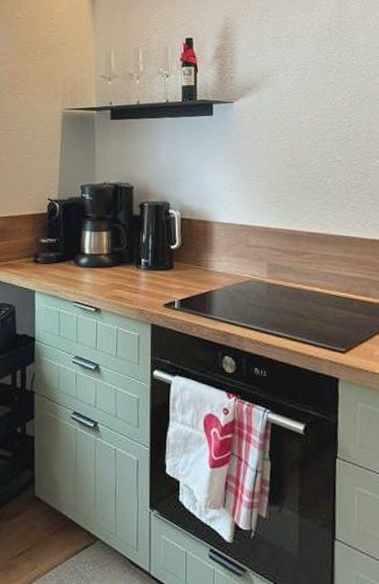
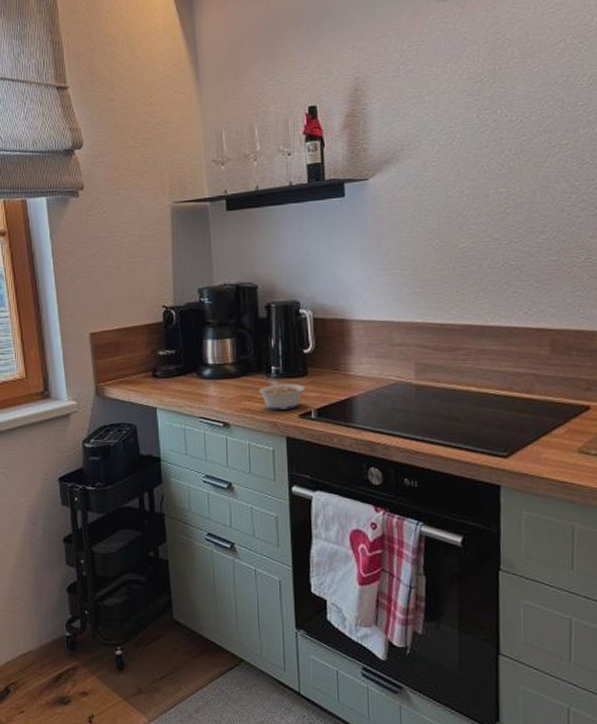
legume: none [120,275,171,299] -> present [249,383,306,410]

